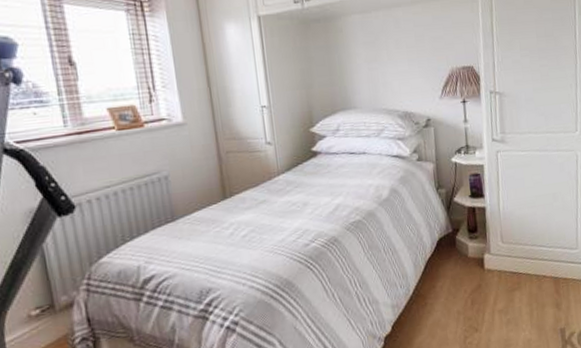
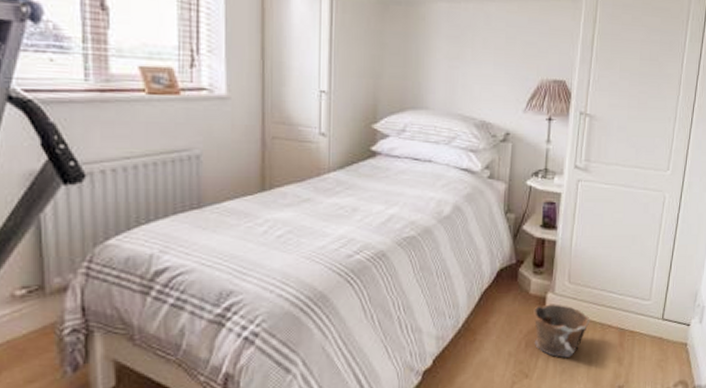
clay pot: none [474,263,526,311] -> present [533,304,590,359]

